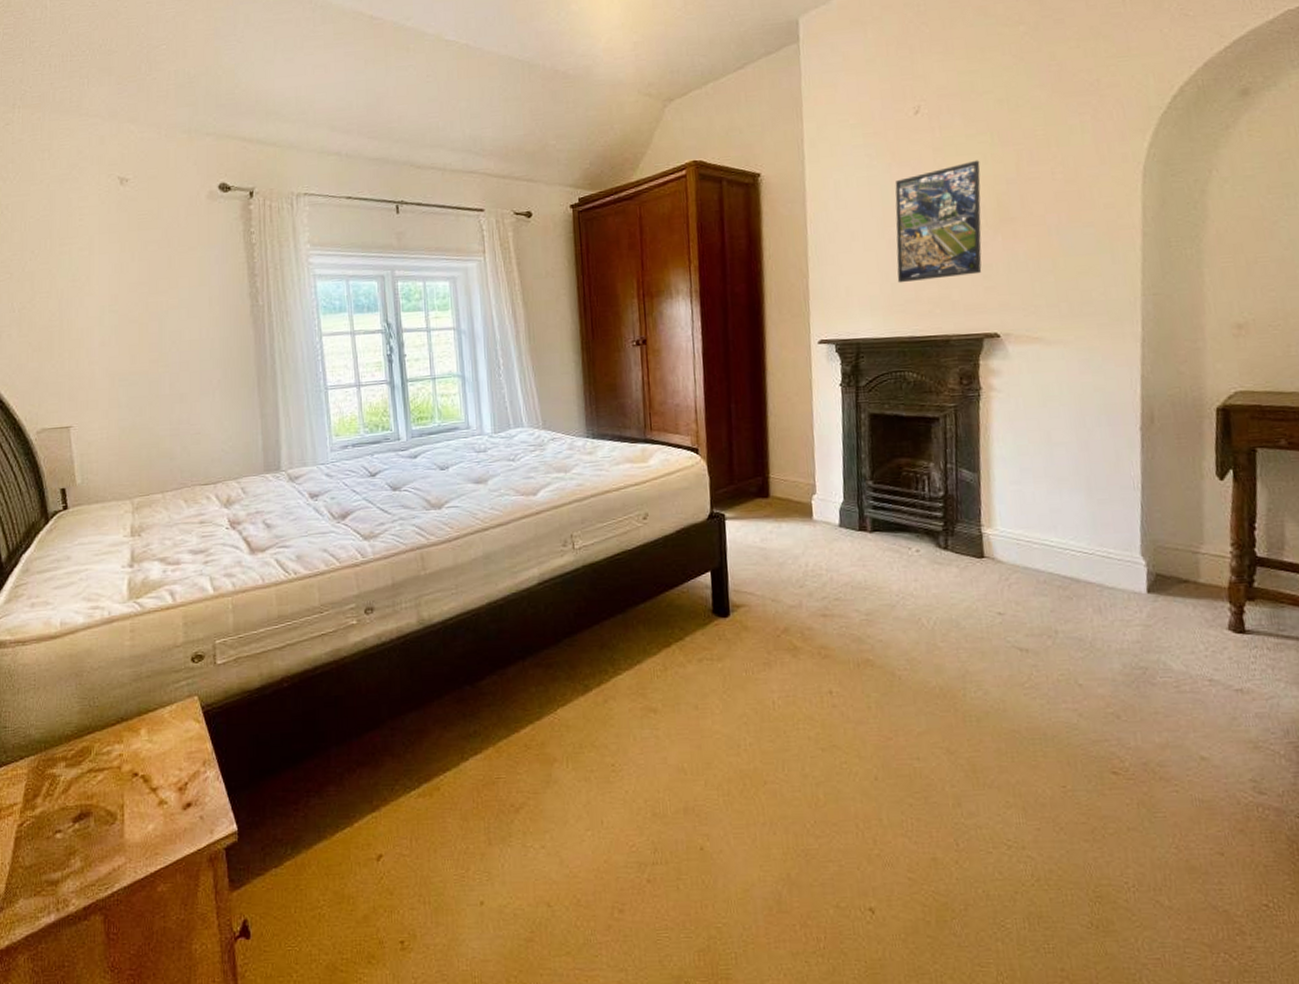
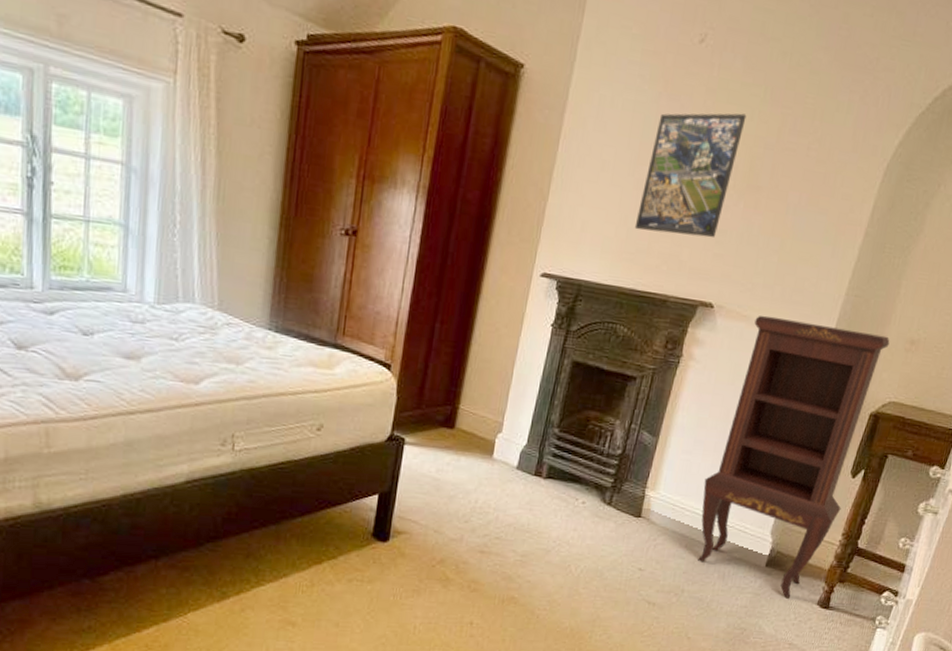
cabinet: none [1044,326,1220,627] -> present [698,315,890,599]

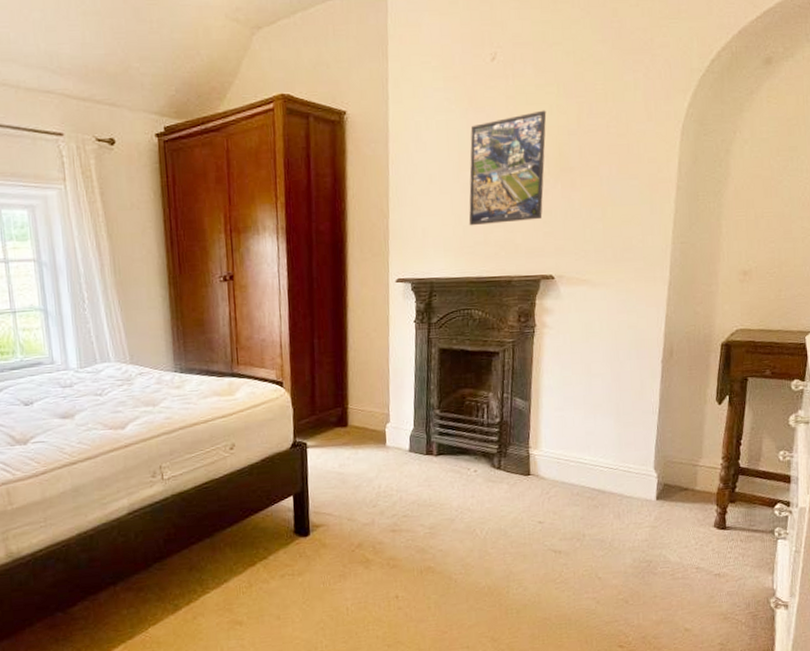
cabinet: present [698,315,890,599] -> none [581,272,724,526]

